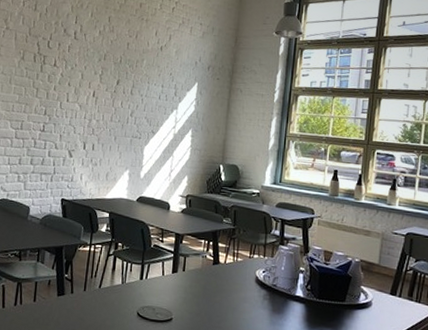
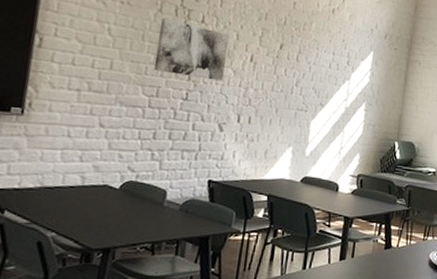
wall art: none [18,64,76,114] -> present [153,17,230,81]

